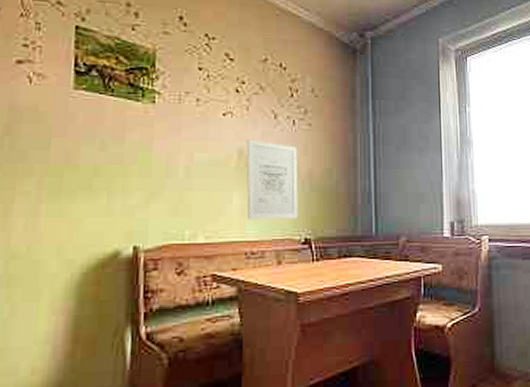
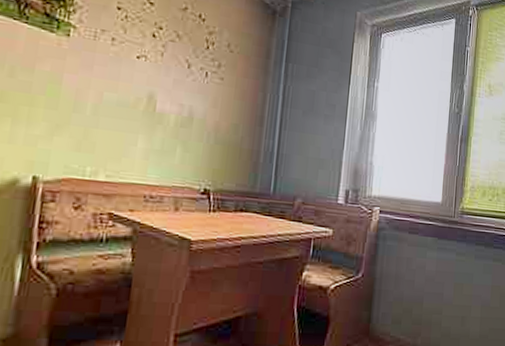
wall art: present [246,139,299,220] -> none [150,85,207,169]

